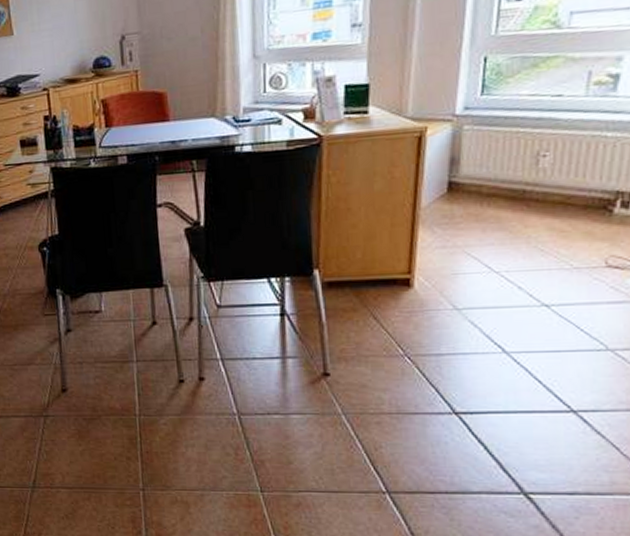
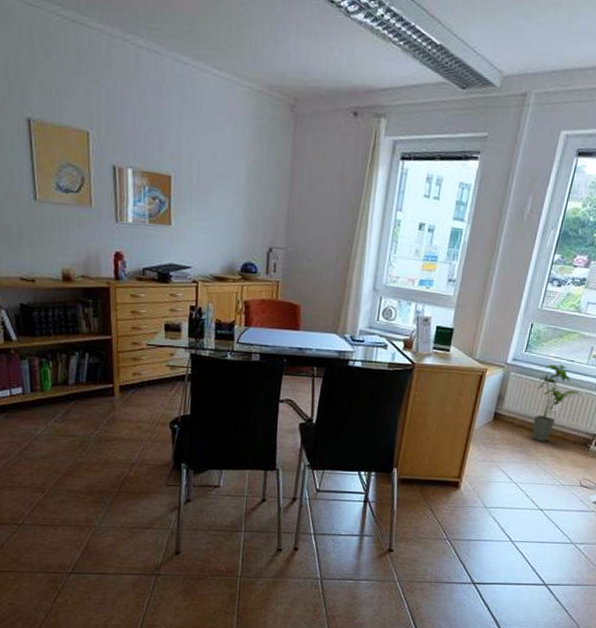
house plant: none [509,103,587,212] -> present [531,364,583,442]

